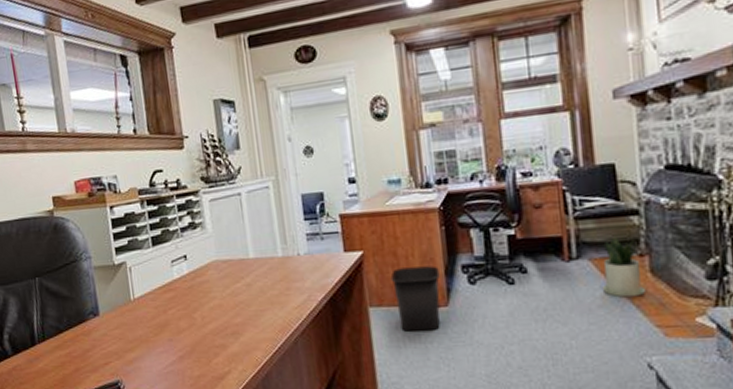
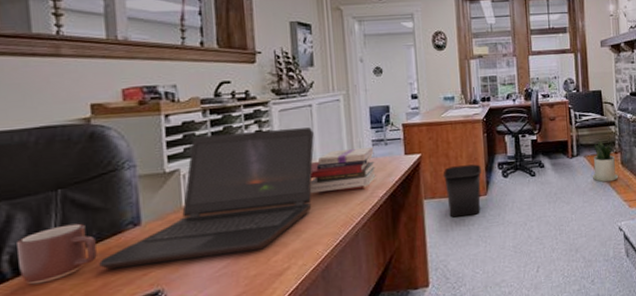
mug: none [12,310,69,363] -> present [17,223,97,285]
laptop computer: none [71,219,248,356] -> present [99,127,314,270]
books: none [244,242,315,294] -> present [309,147,377,194]

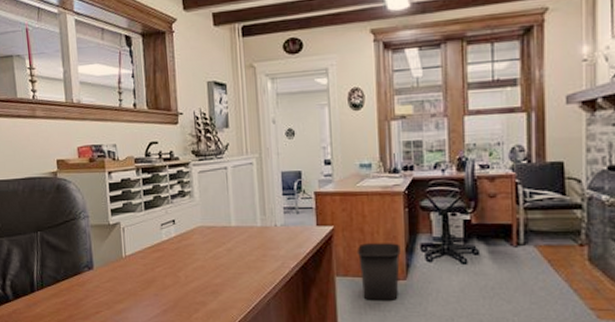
mug: present [17,223,97,285] -> none [14,262,65,308]
laptop computer: present [99,127,314,270] -> none [66,190,229,305]
books: present [309,147,377,194] -> none [225,215,289,258]
planter: present [592,141,618,182] -> none [544,228,582,282]

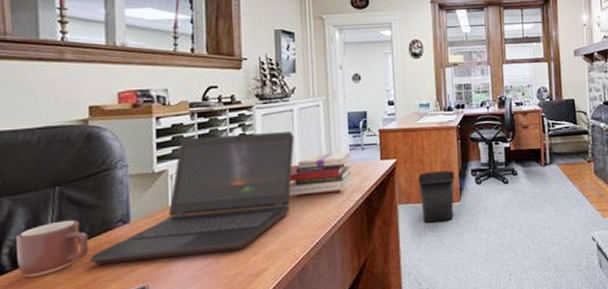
mug: none [14,262,65,308] -> present [16,219,88,278]
laptop computer: none [66,190,229,305] -> present [90,131,294,265]
books: none [225,215,289,258] -> present [288,152,354,196]

